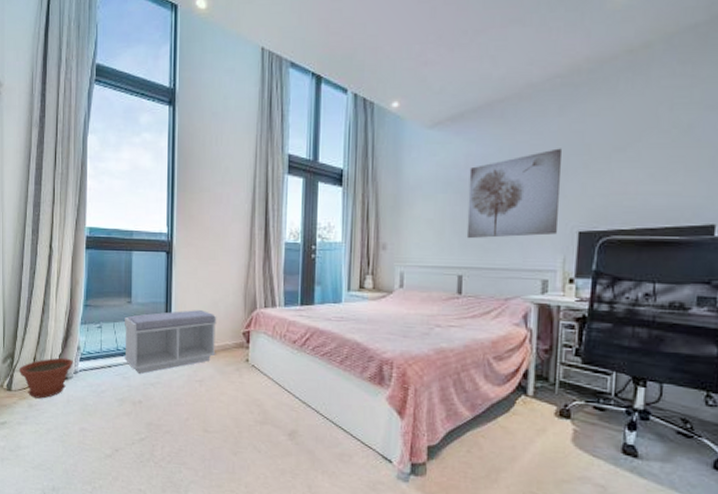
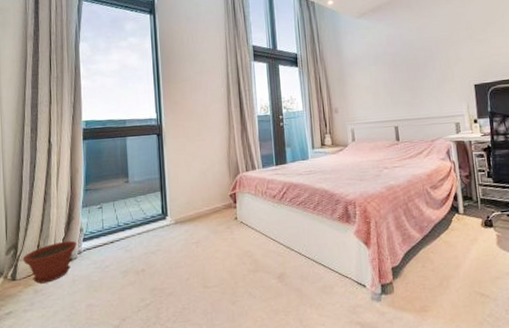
bench: present [124,310,217,374] -> none [123,180,209,245]
wall art: present [466,148,561,239] -> none [391,26,460,98]

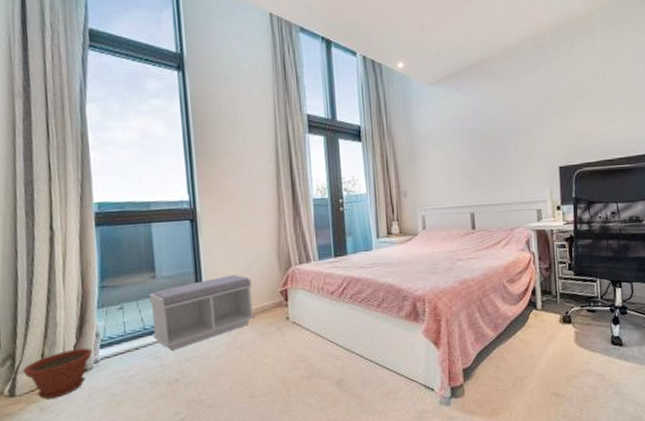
bench: none [123,180,209,245] -> present [150,275,255,351]

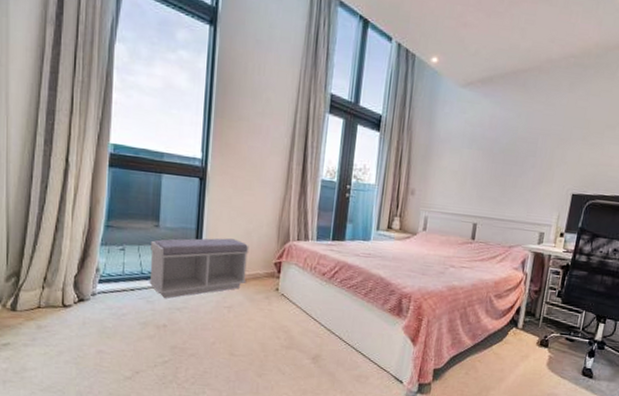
plant pot: present [22,347,93,400] -> none [25,278,91,320]

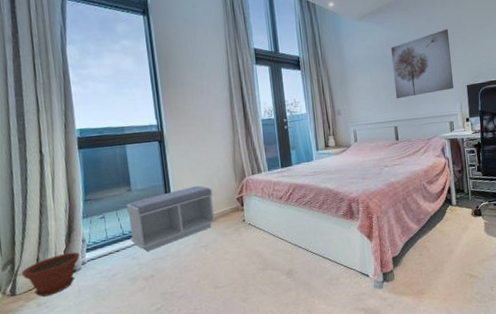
plant pot: none [25,278,91,320] -> present [21,252,80,297]
wall art: none [483,120,568,195] -> present [390,29,454,99]

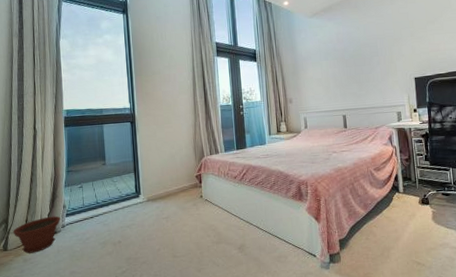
bench: present [127,185,216,252] -> none [101,163,177,219]
wall art: present [390,29,454,99] -> none [340,25,402,90]

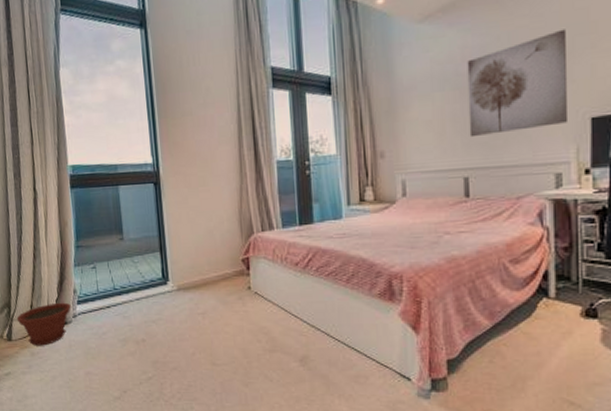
wall art: none [340,25,402,90] -> present [467,29,569,138]

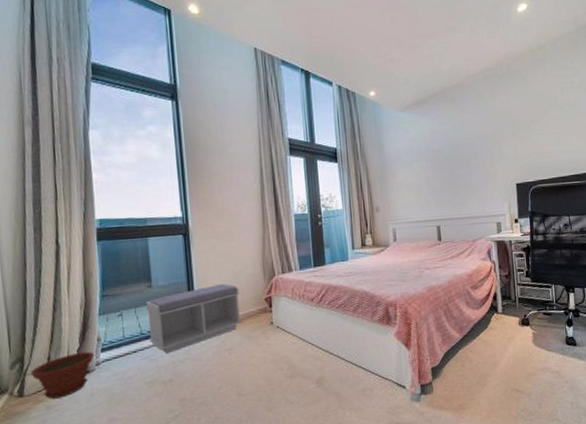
bench: none [118,240,216,311] -> present [146,284,242,353]
wall art: present [467,29,569,138] -> none [435,122,503,197]

